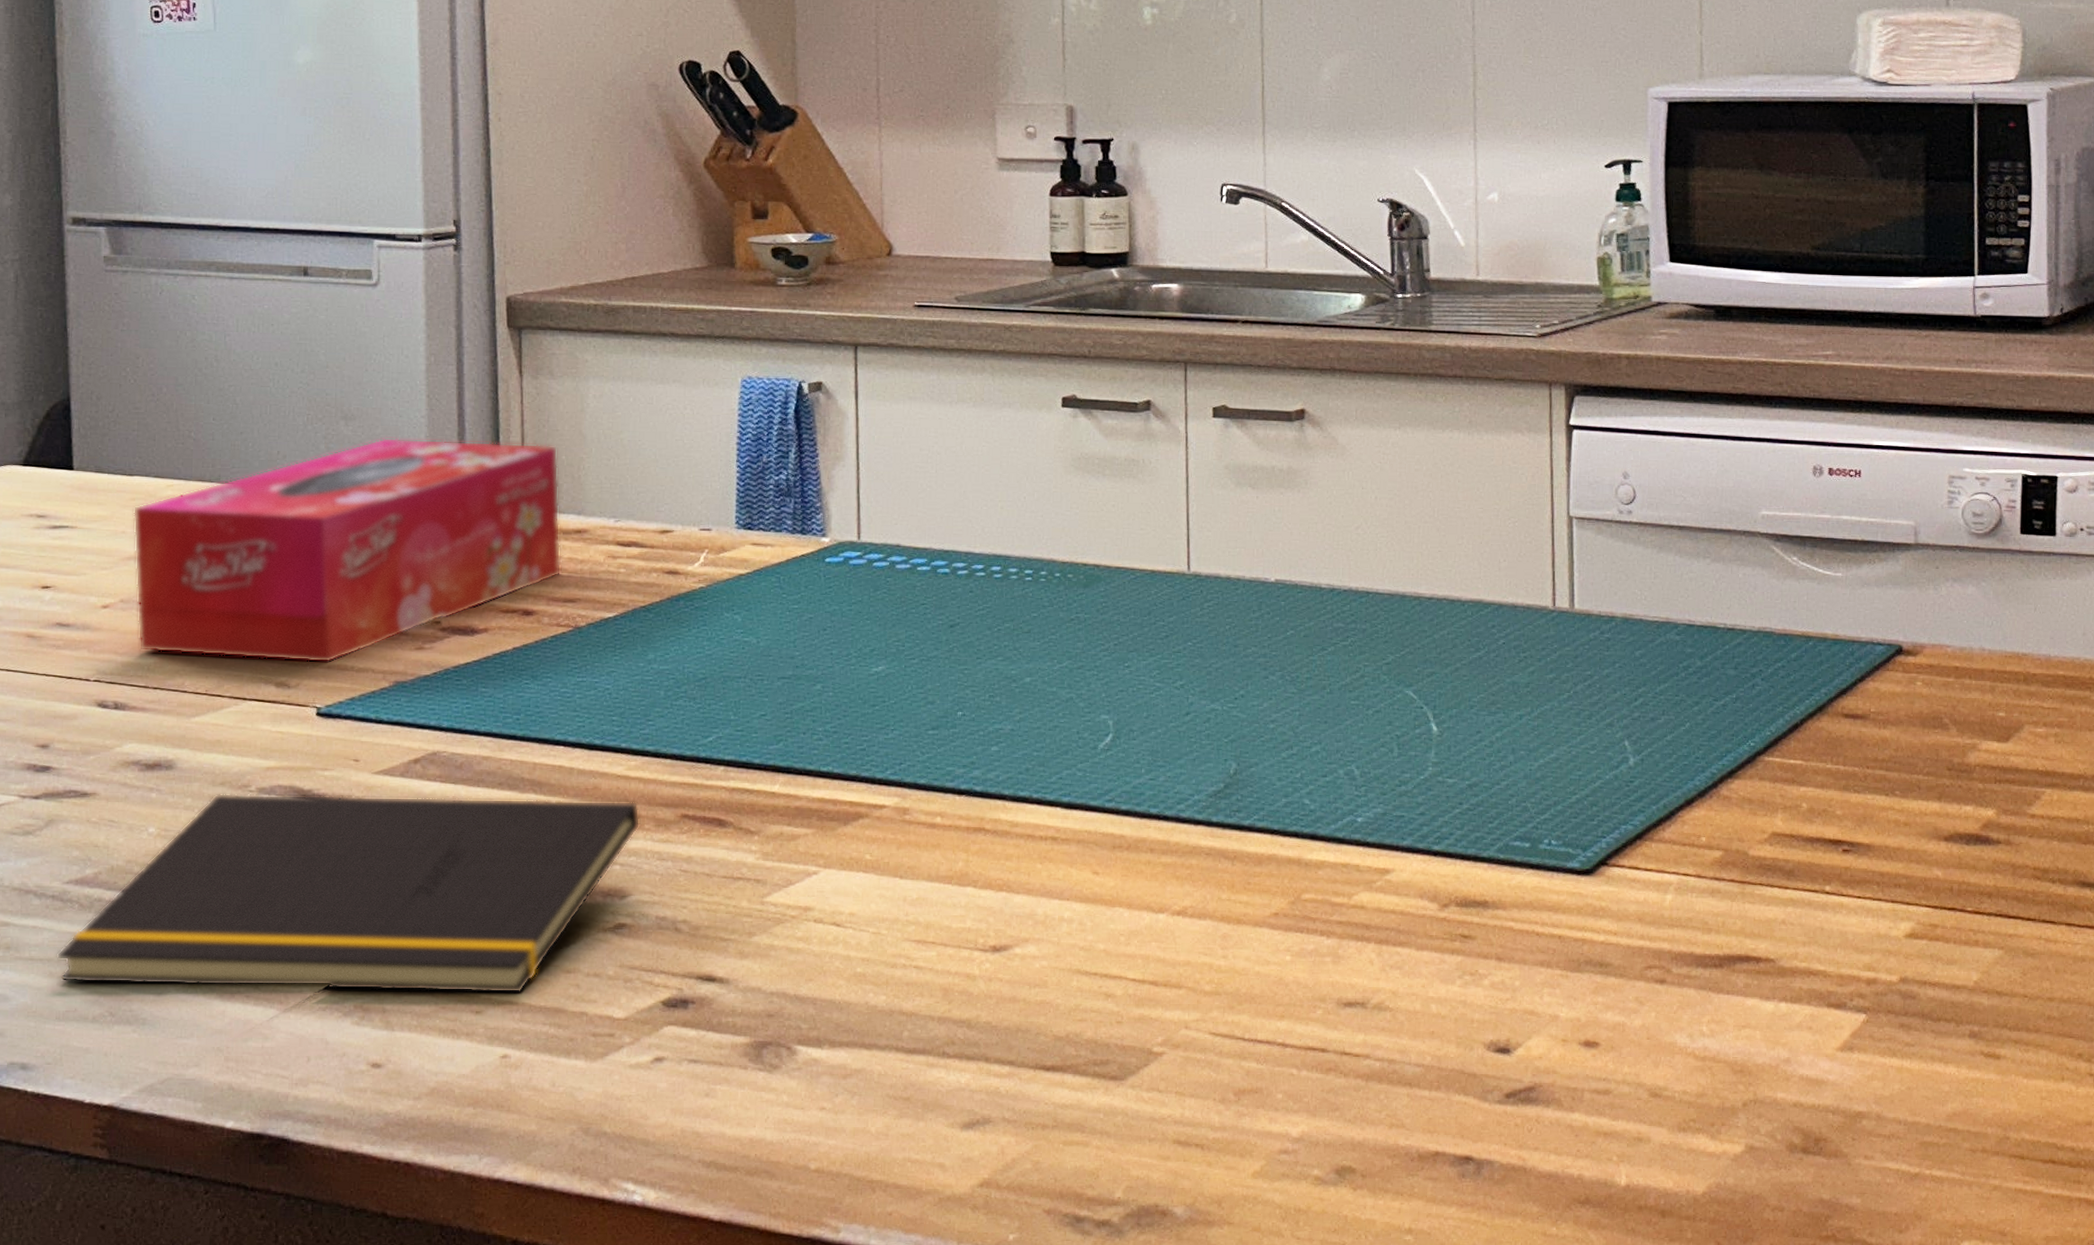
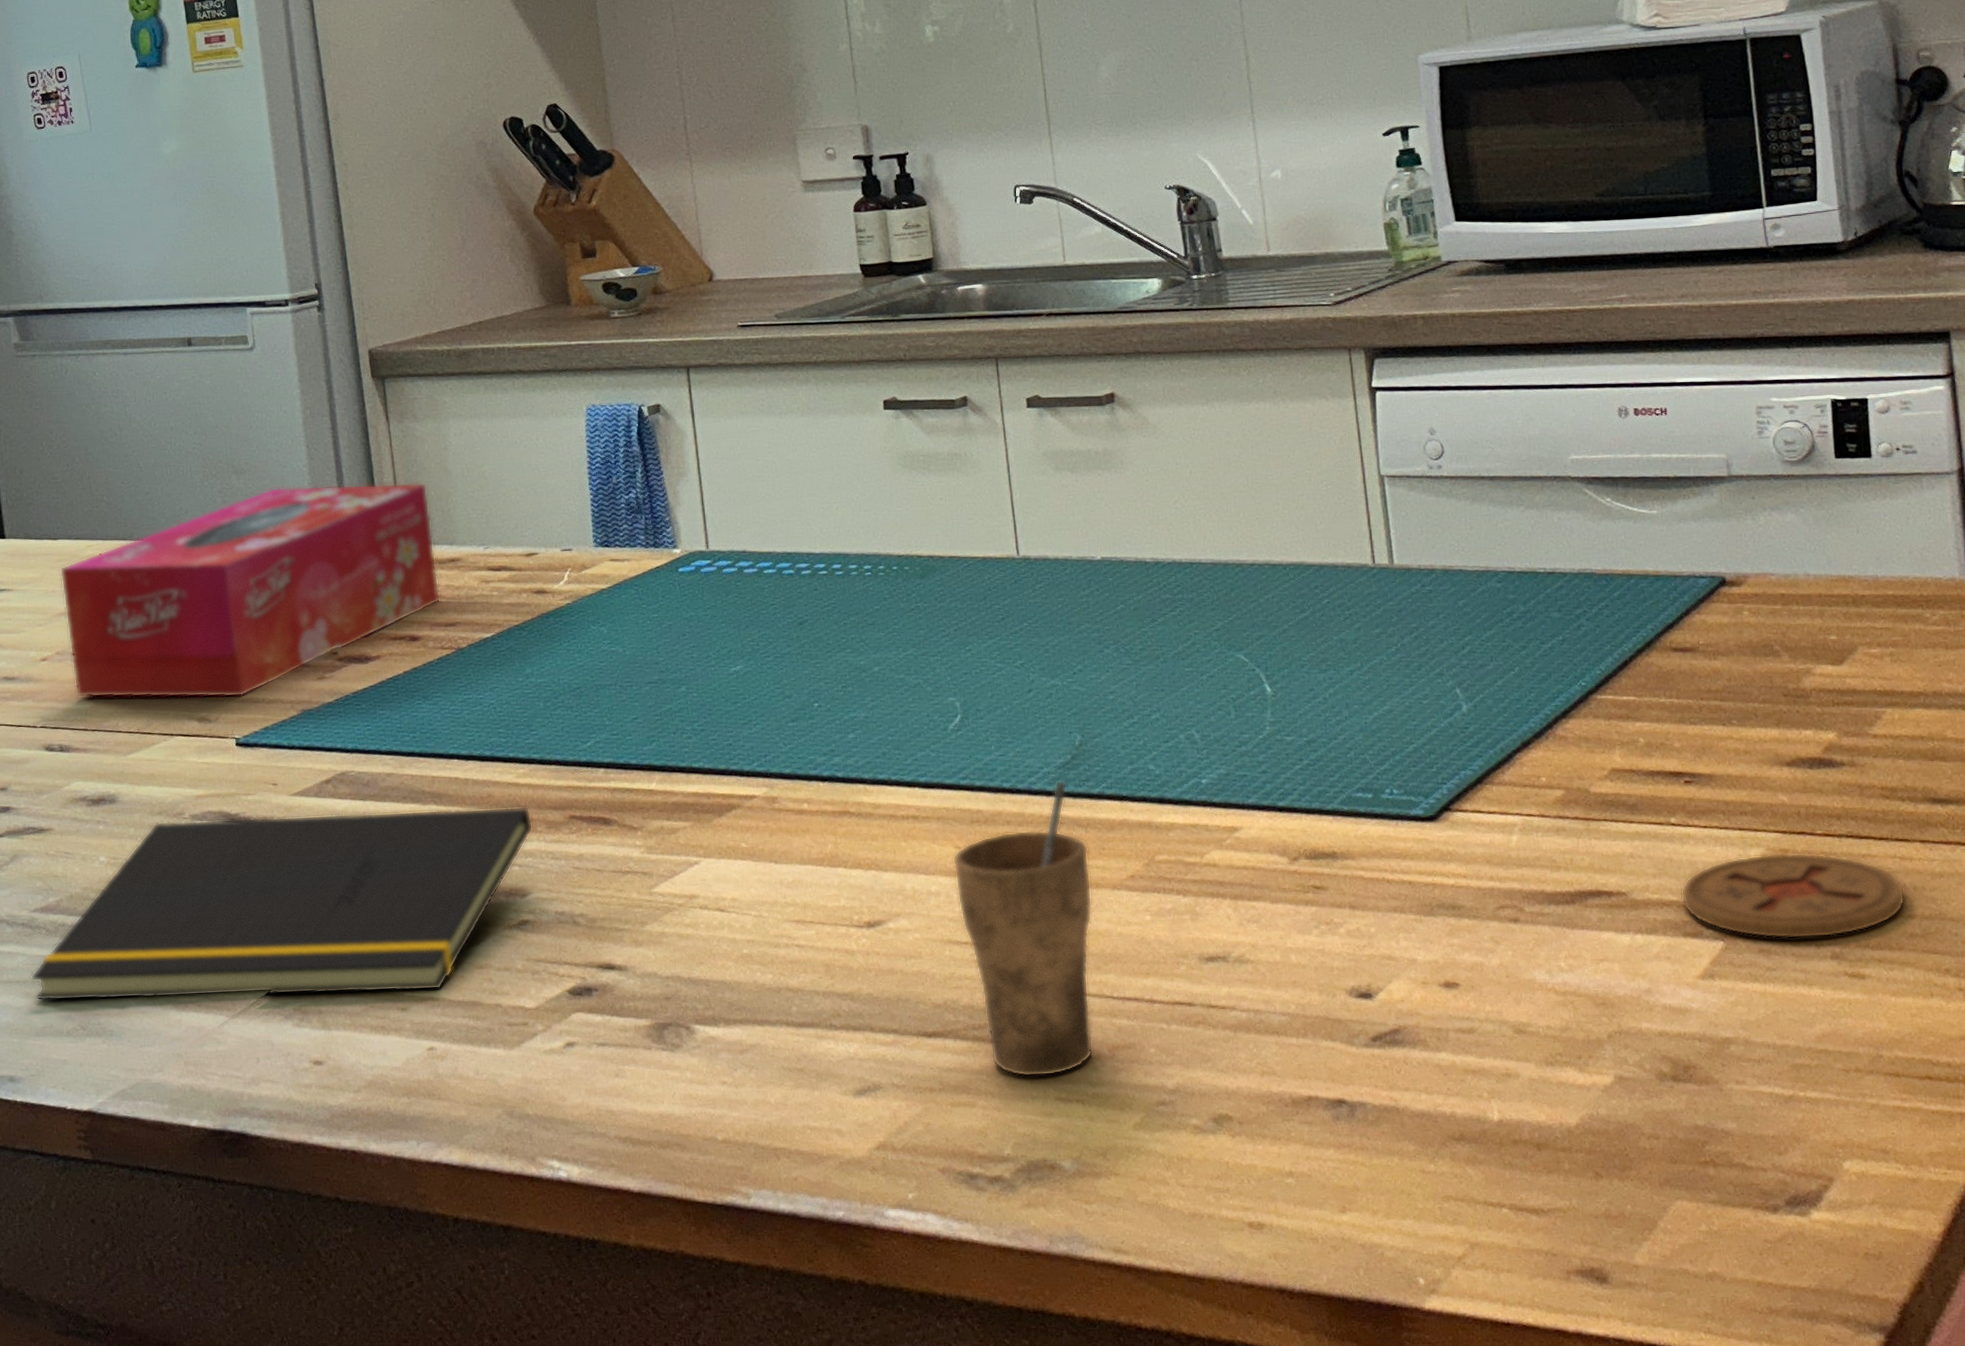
cup: none [1089,809,1234,1118] -> present [952,780,1094,1077]
coaster: none [1828,928,2047,1016] -> present [1681,853,1906,939]

